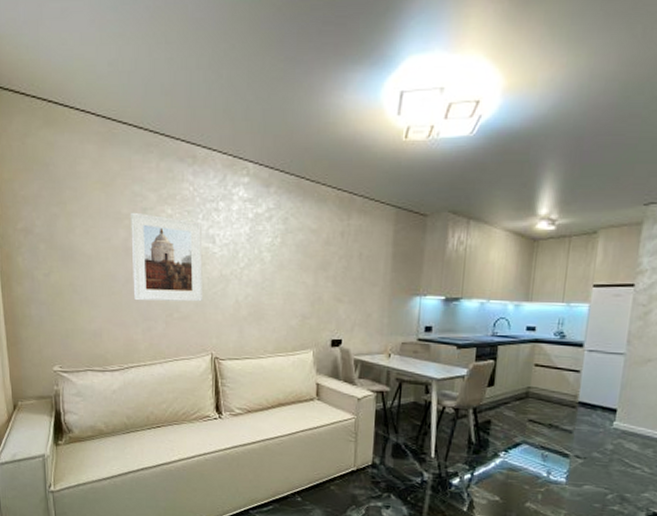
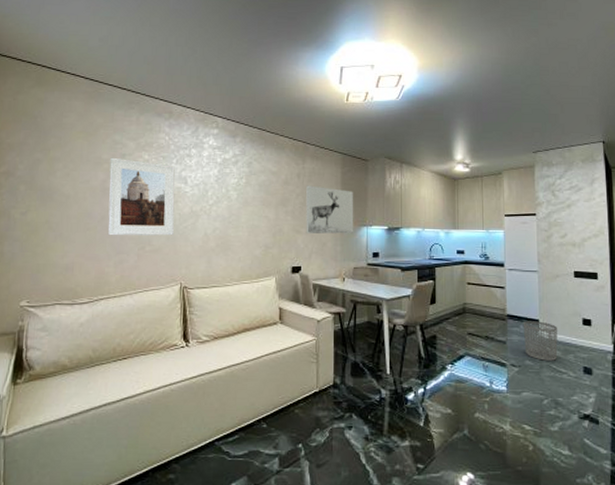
wall art: none [348,246,407,304] -> present [306,185,354,234]
waste bin: none [594,409,638,455] -> present [523,321,558,361]

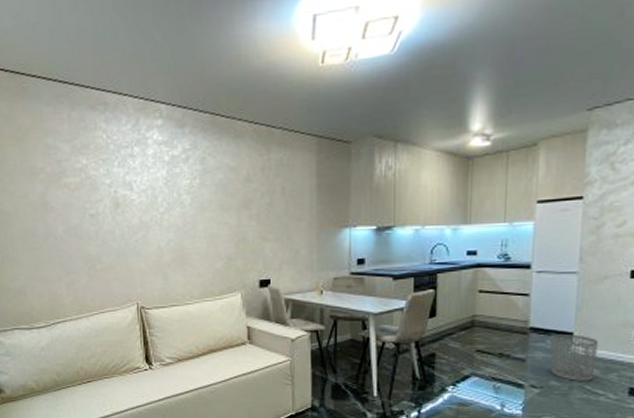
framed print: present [107,157,175,236] -> none [46,165,124,255]
wall art: present [306,185,354,234] -> none [273,180,333,240]

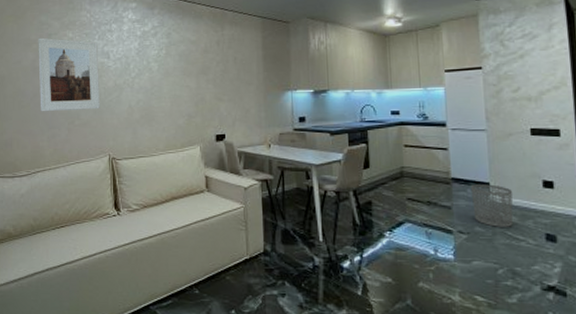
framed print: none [46,165,124,255] -> present [38,37,100,112]

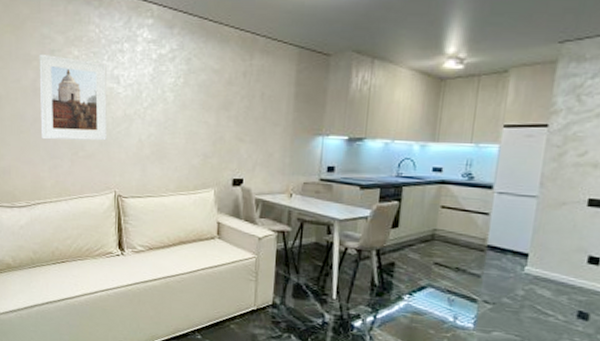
waste bin: present [470,184,513,227] -> none [503,254,552,301]

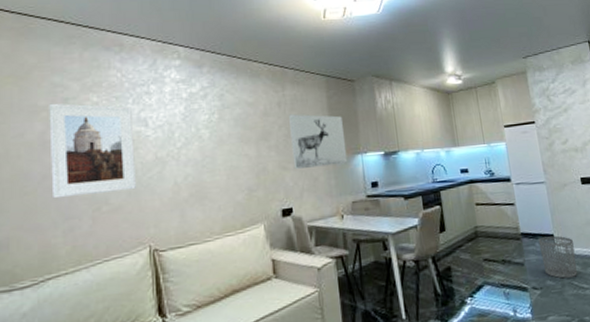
wall art: none [250,86,309,144] -> present [289,114,348,169]
waste bin: none [503,254,552,301] -> present [538,235,577,279]

